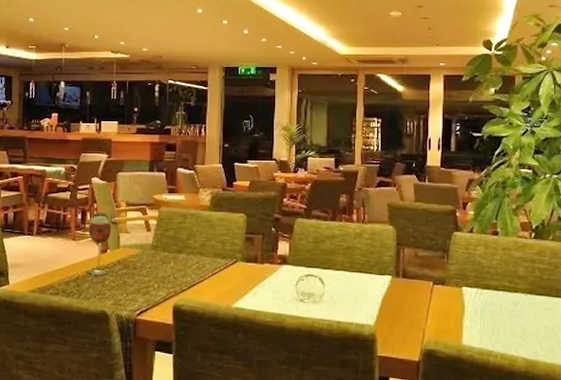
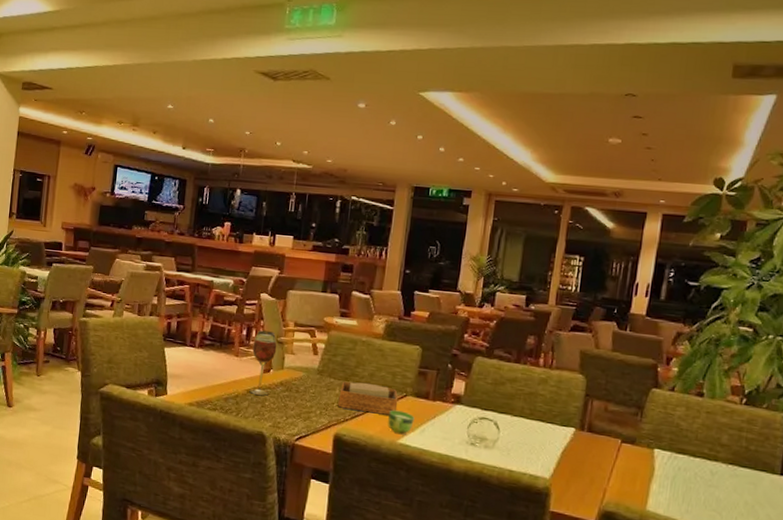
napkin holder: none [174,253,230,282] -> present [338,381,398,416]
cup: none [221,276,246,299] -> present [387,410,415,435]

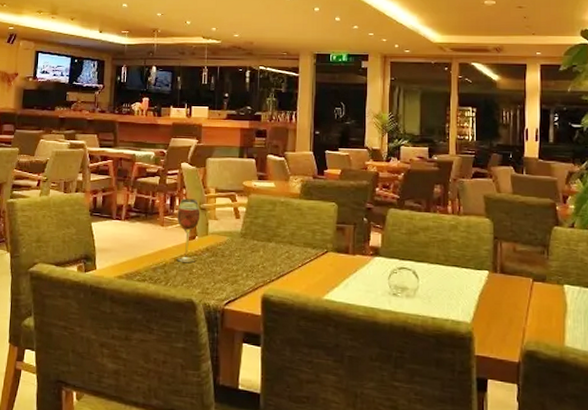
napkin holder: present [338,381,398,416] -> none [263,242,320,273]
cup: present [387,410,415,435] -> none [311,267,337,291]

